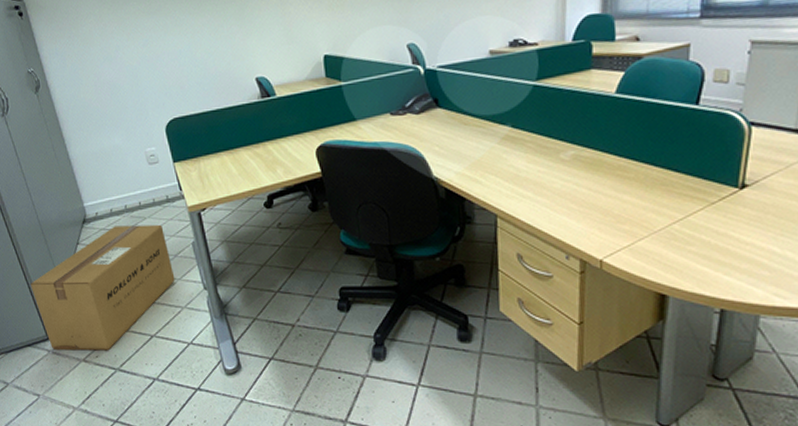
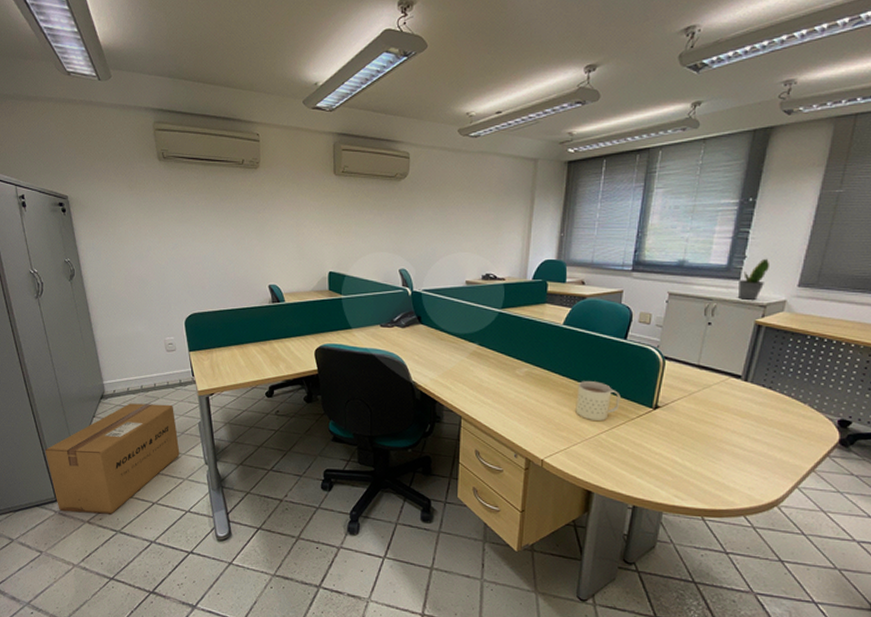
mug: none [638,160,696,209] -> present [575,381,621,422]

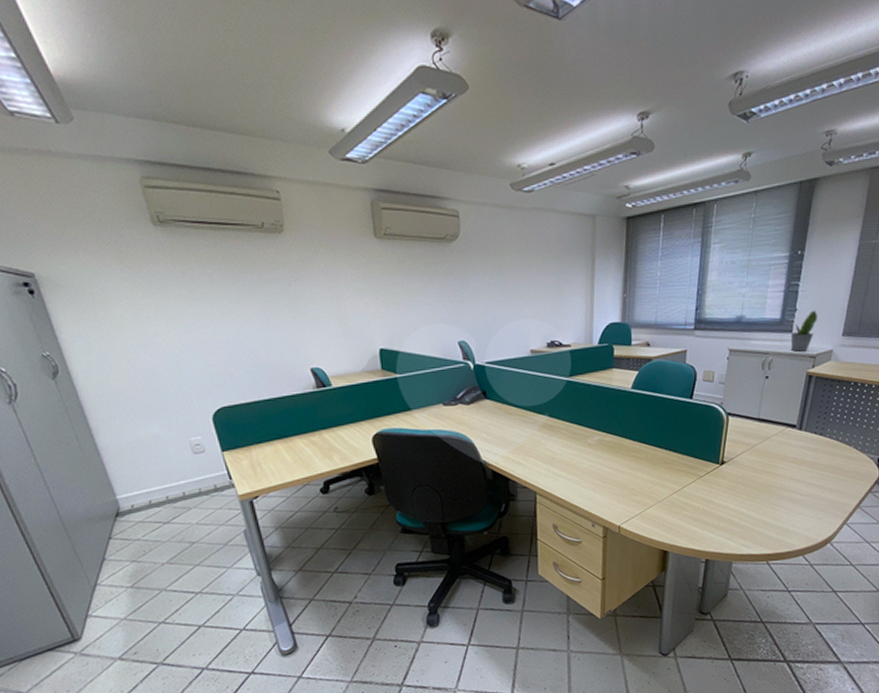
box: present [46,403,180,514] -> none [51,514,225,652]
mug: present [575,381,621,422] -> none [648,443,690,483]

